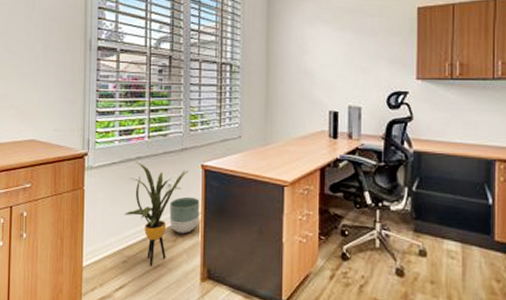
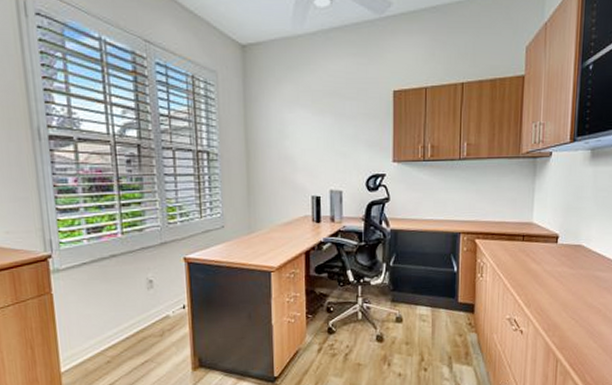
house plant: present [124,162,188,267] -> none [103,260,170,363]
planter: present [169,196,200,233] -> none [152,290,186,327]

